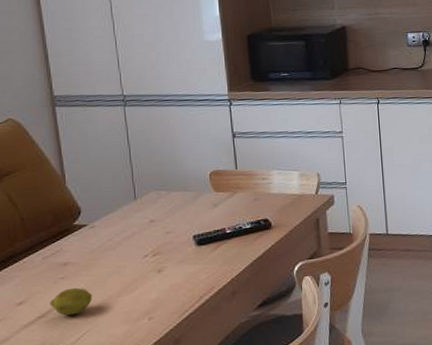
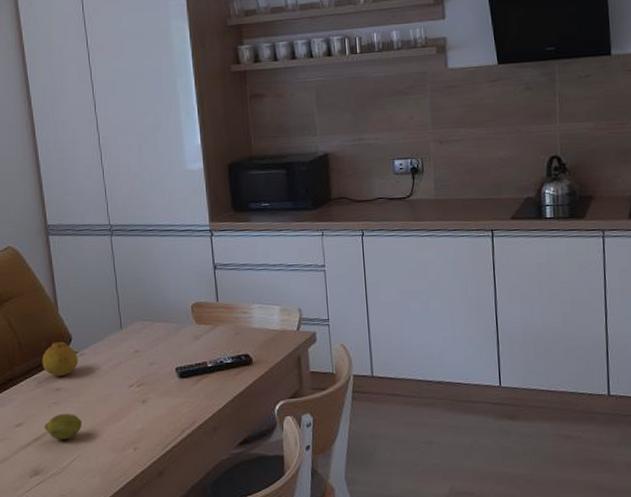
fruit: none [47,214,88,251] -> present [42,341,79,377]

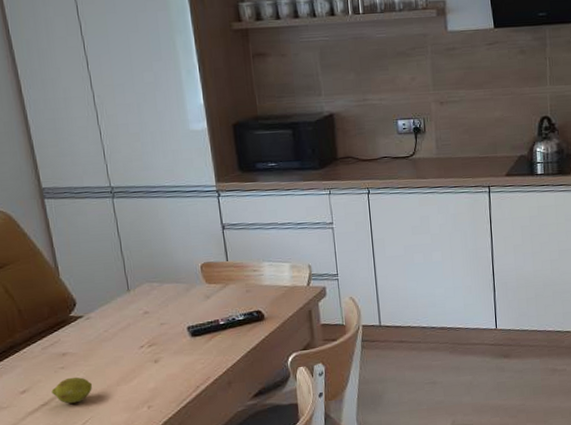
fruit: present [42,341,79,377] -> none [45,306,85,342]

